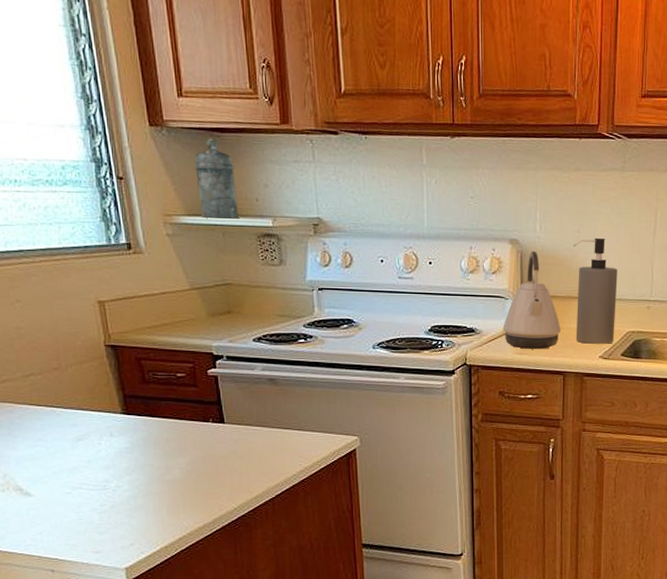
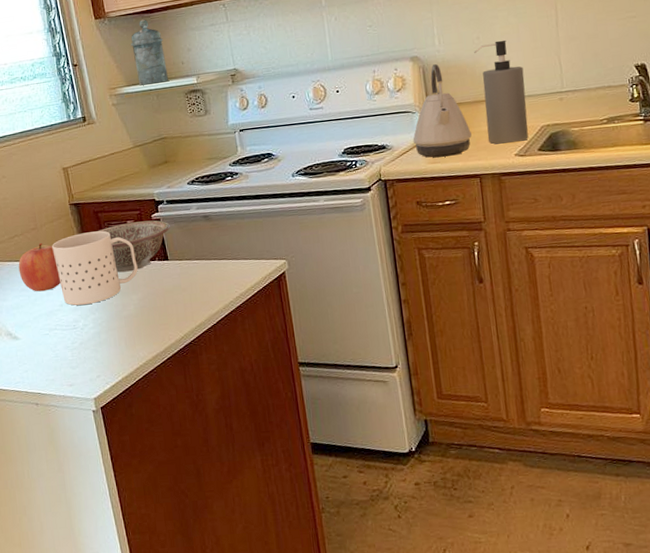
fruit: none [34,386,90,443] -> present [18,242,61,292]
mug: none [80,381,187,463] -> present [52,230,138,306]
decorative bowl: none [139,376,229,431] -> present [97,220,170,273]

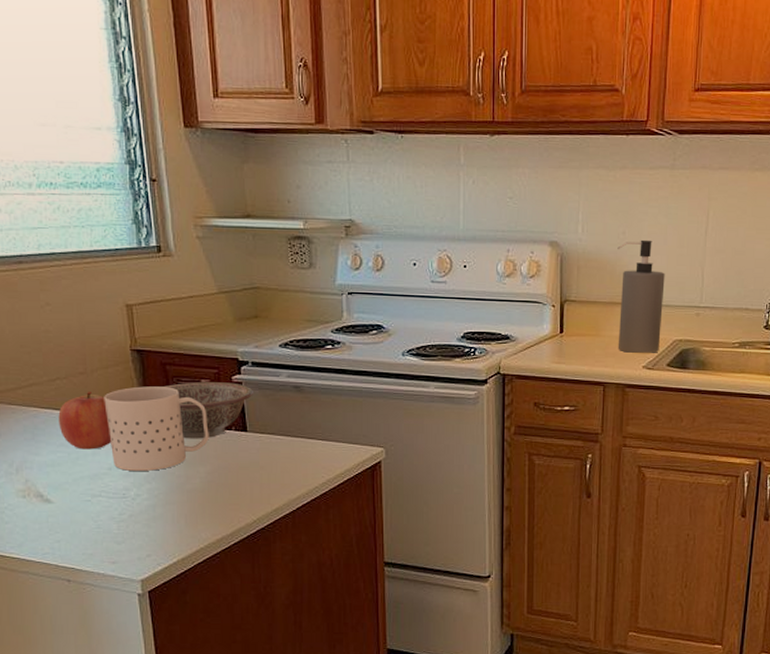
canister: present [130,19,169,86] -> none [227,139,269,221]
kettle: present [412,64,472,158] -> none [539,254,602,358]

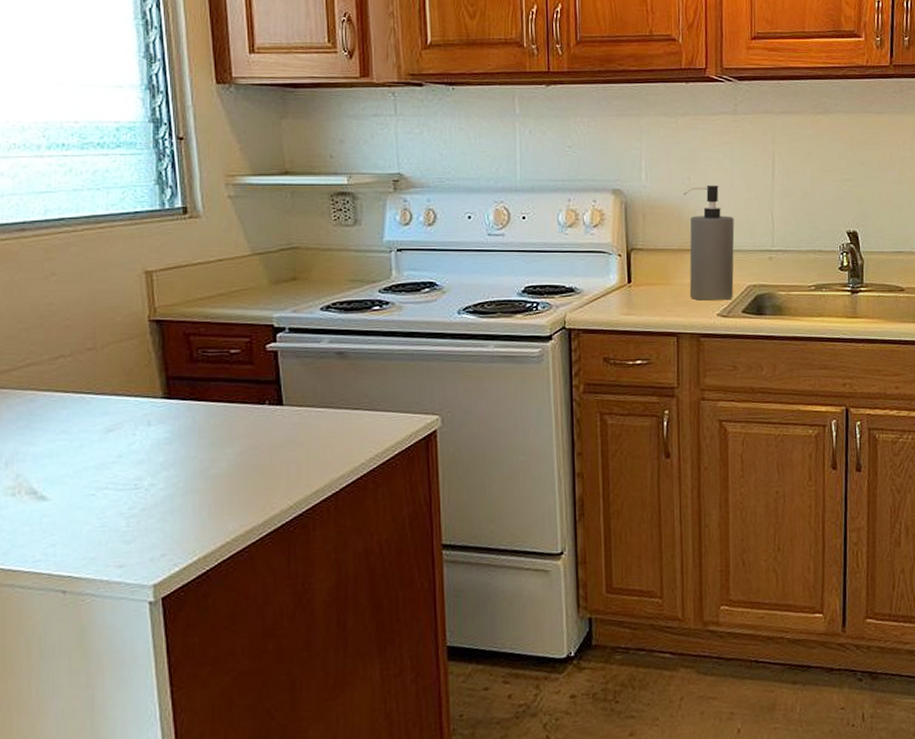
fruit: present [58,391,112,450] -> none [60,368,123,436]
mug: present [104,386,209,471] -> none [115,359,239,457]
decorative bowl: present [163,382,253,439] -> none [185,351,290,417]

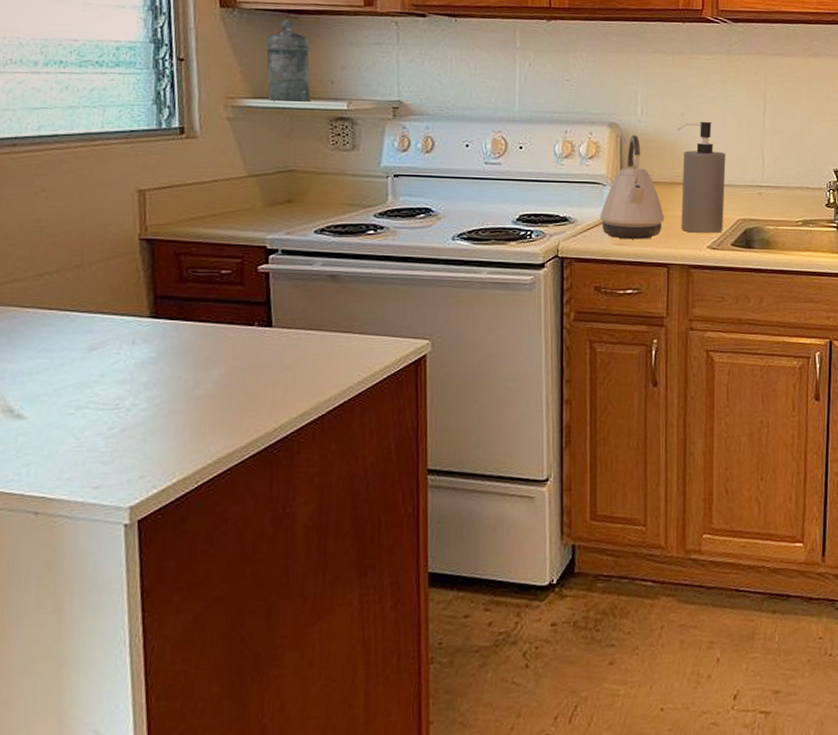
canister: none [263,94,310,177] -> present [265,19,311,102]
kettle: none [606,202,672,309] -> present [600,135,664,239]

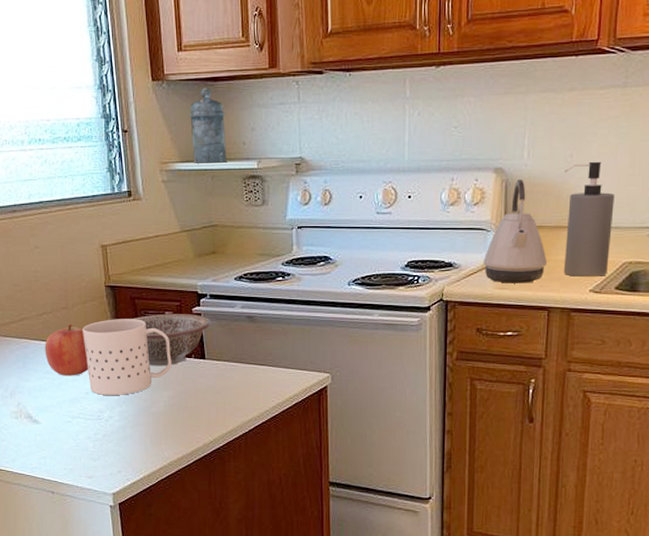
fruit: none [42,286,108,354] -> present [45,324,89,376]
mug: none [101,279,227,377] -> present [82,319,172,395]
decorative bowl: none [175,273,282,337] -> present [132,314,211,366]

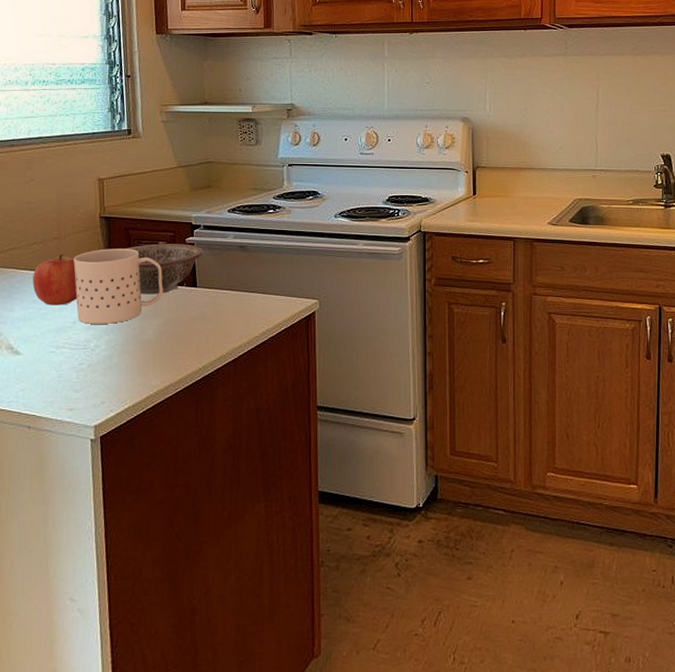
canister: present [189,87,226,163] -> none [190,42,224,107]
kettle: present [483,180,547,283] -> none [455,128,510,216]
soap dispenser: present [563,161,615,277] -> none [521,114,564,211]

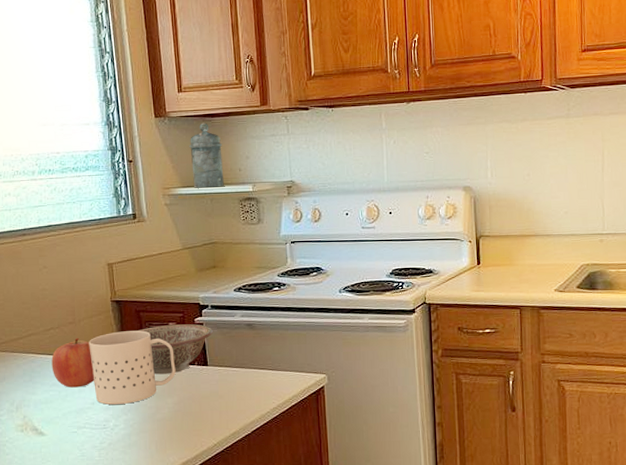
canister: none [190,42,224,107] -> present [189,122,224,188]

